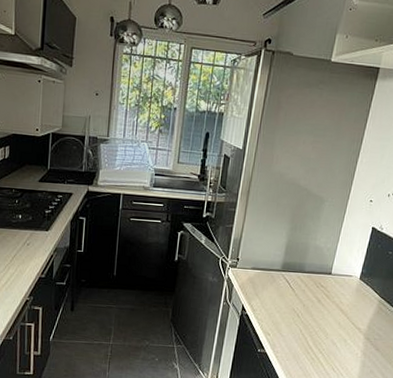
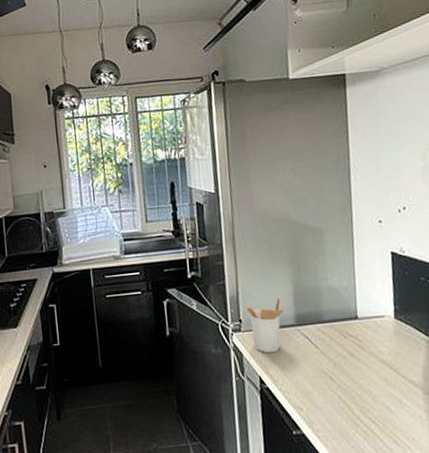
utensil holder: none [244,246,275,289] -> present [245,297,284,354]

